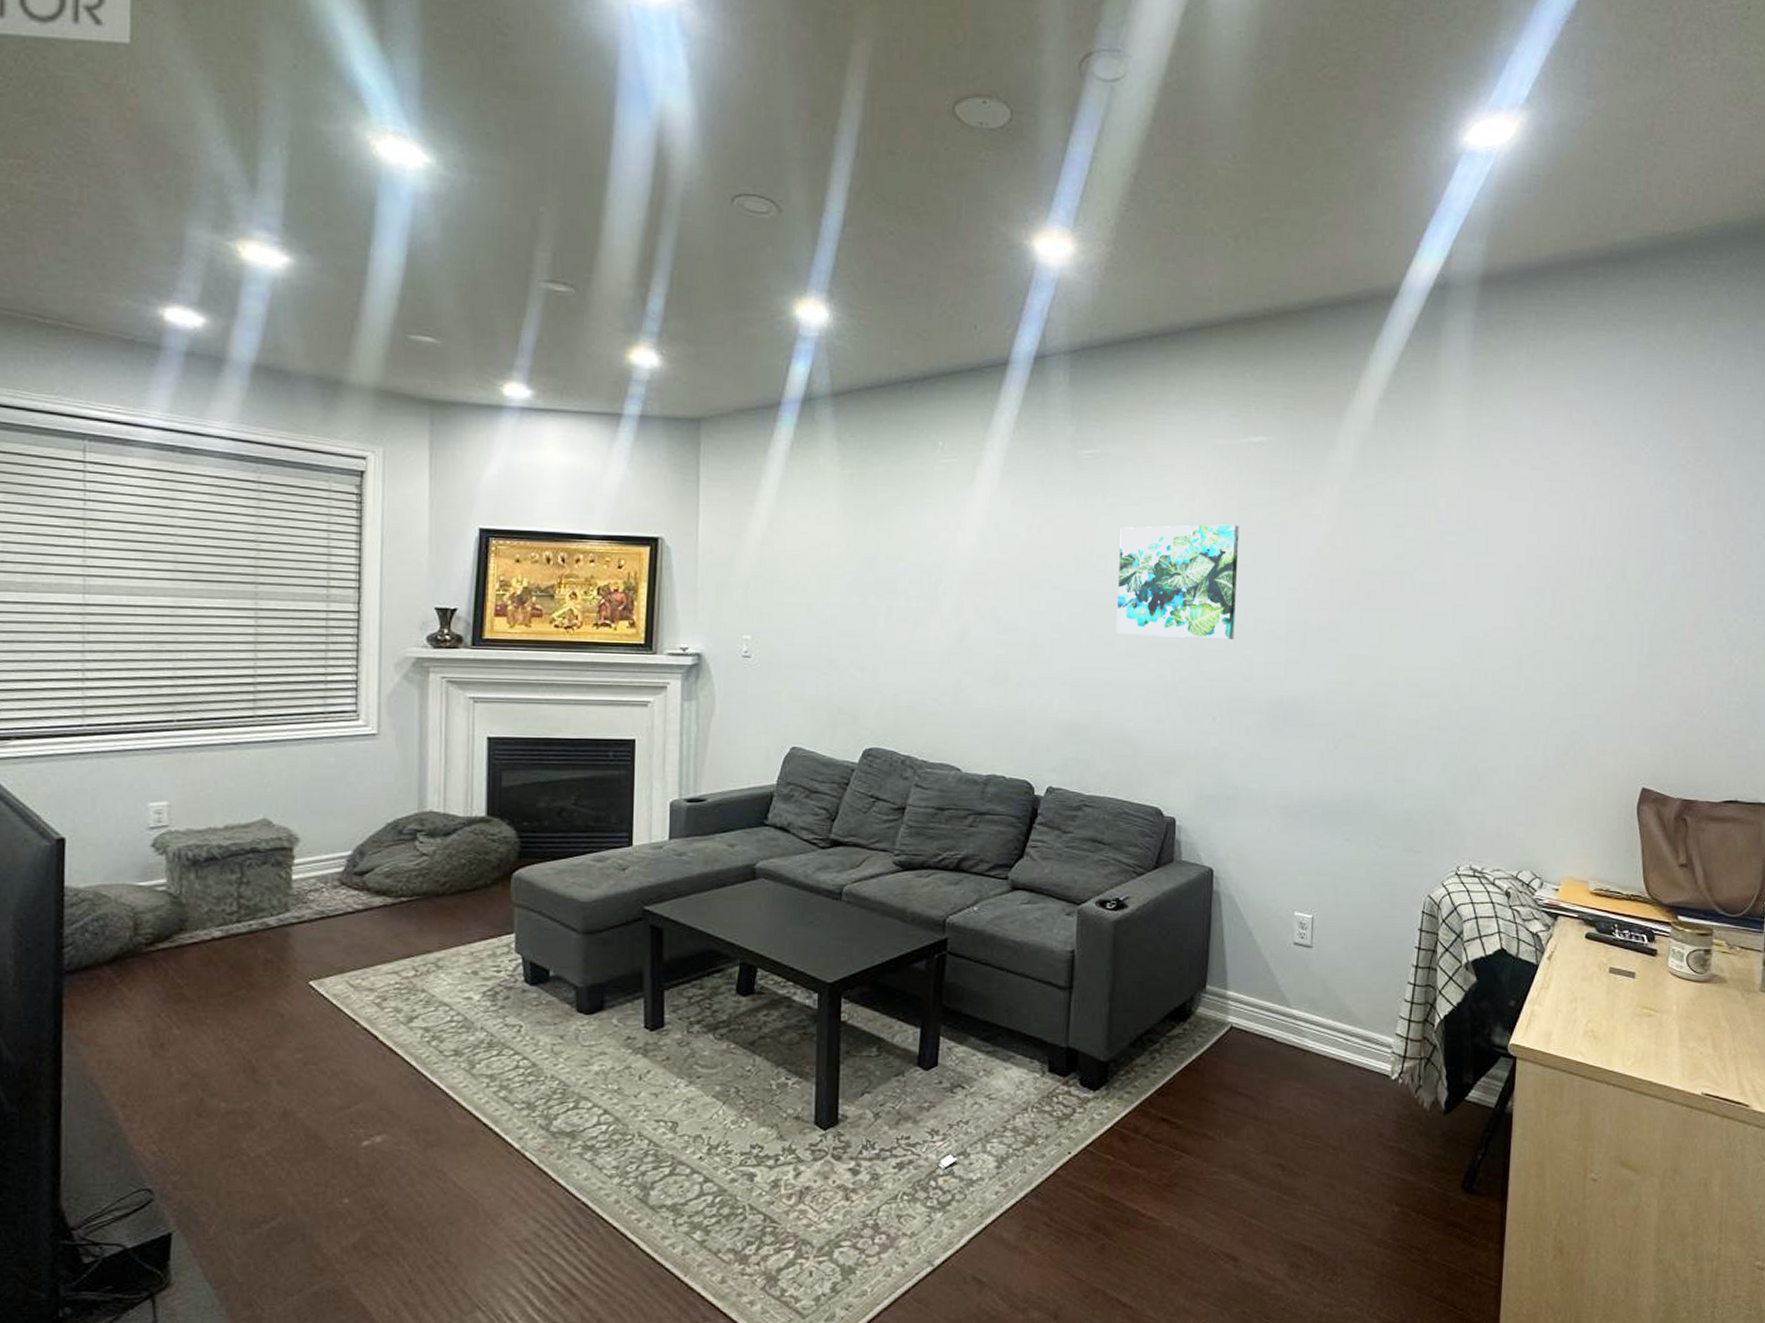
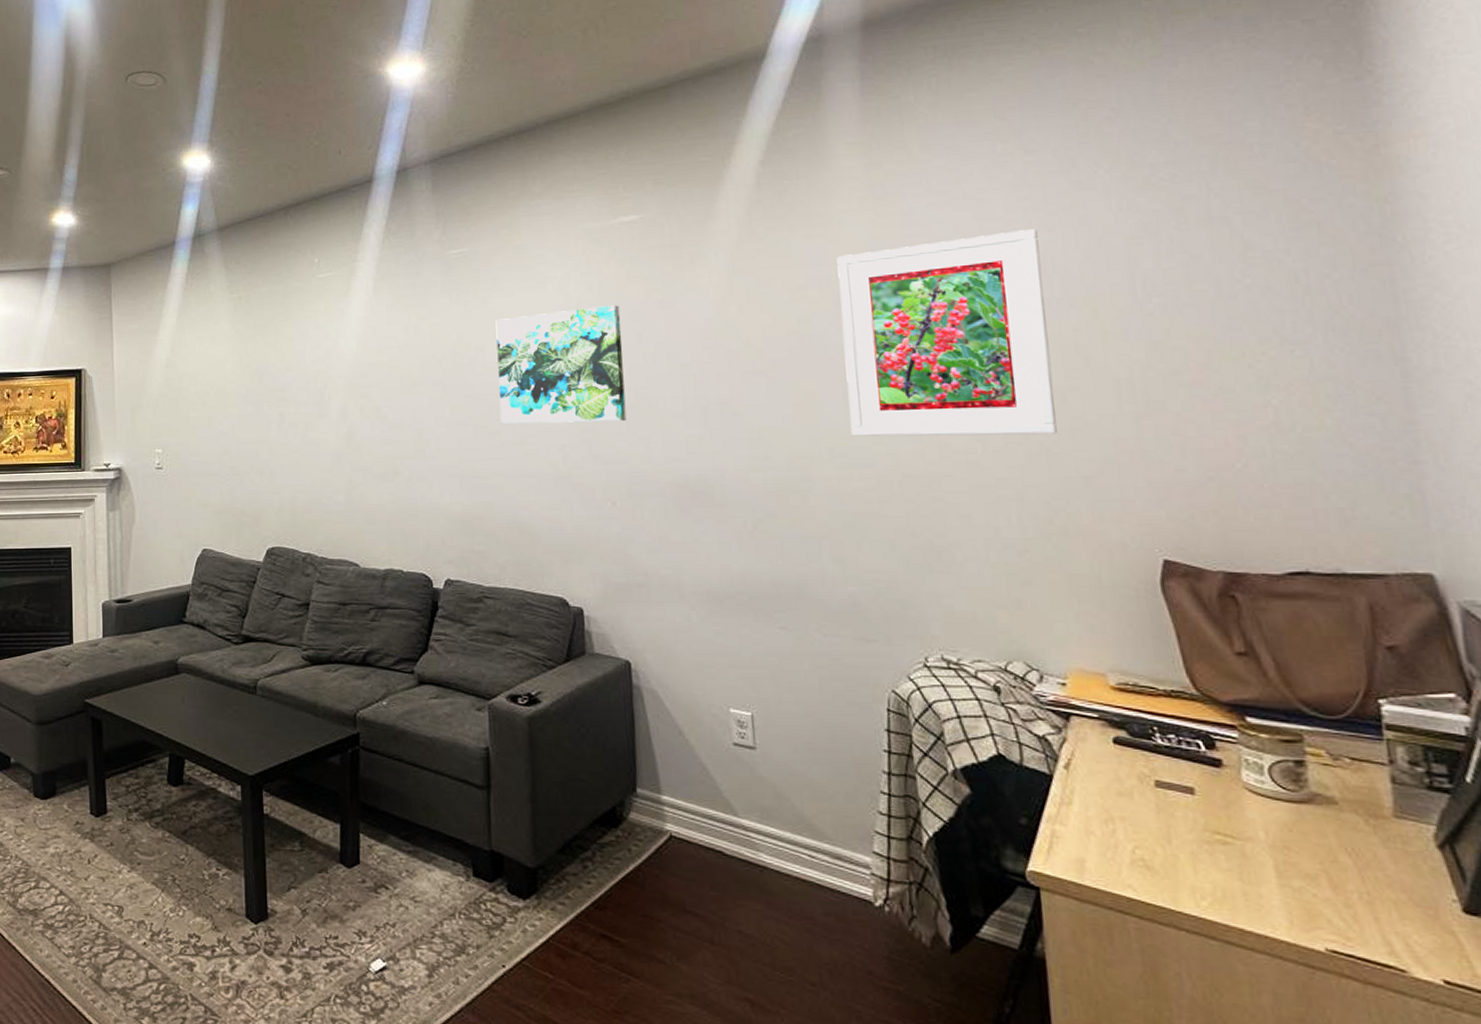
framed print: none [1425,493,1592,677] -> present [836,229,1057,436]

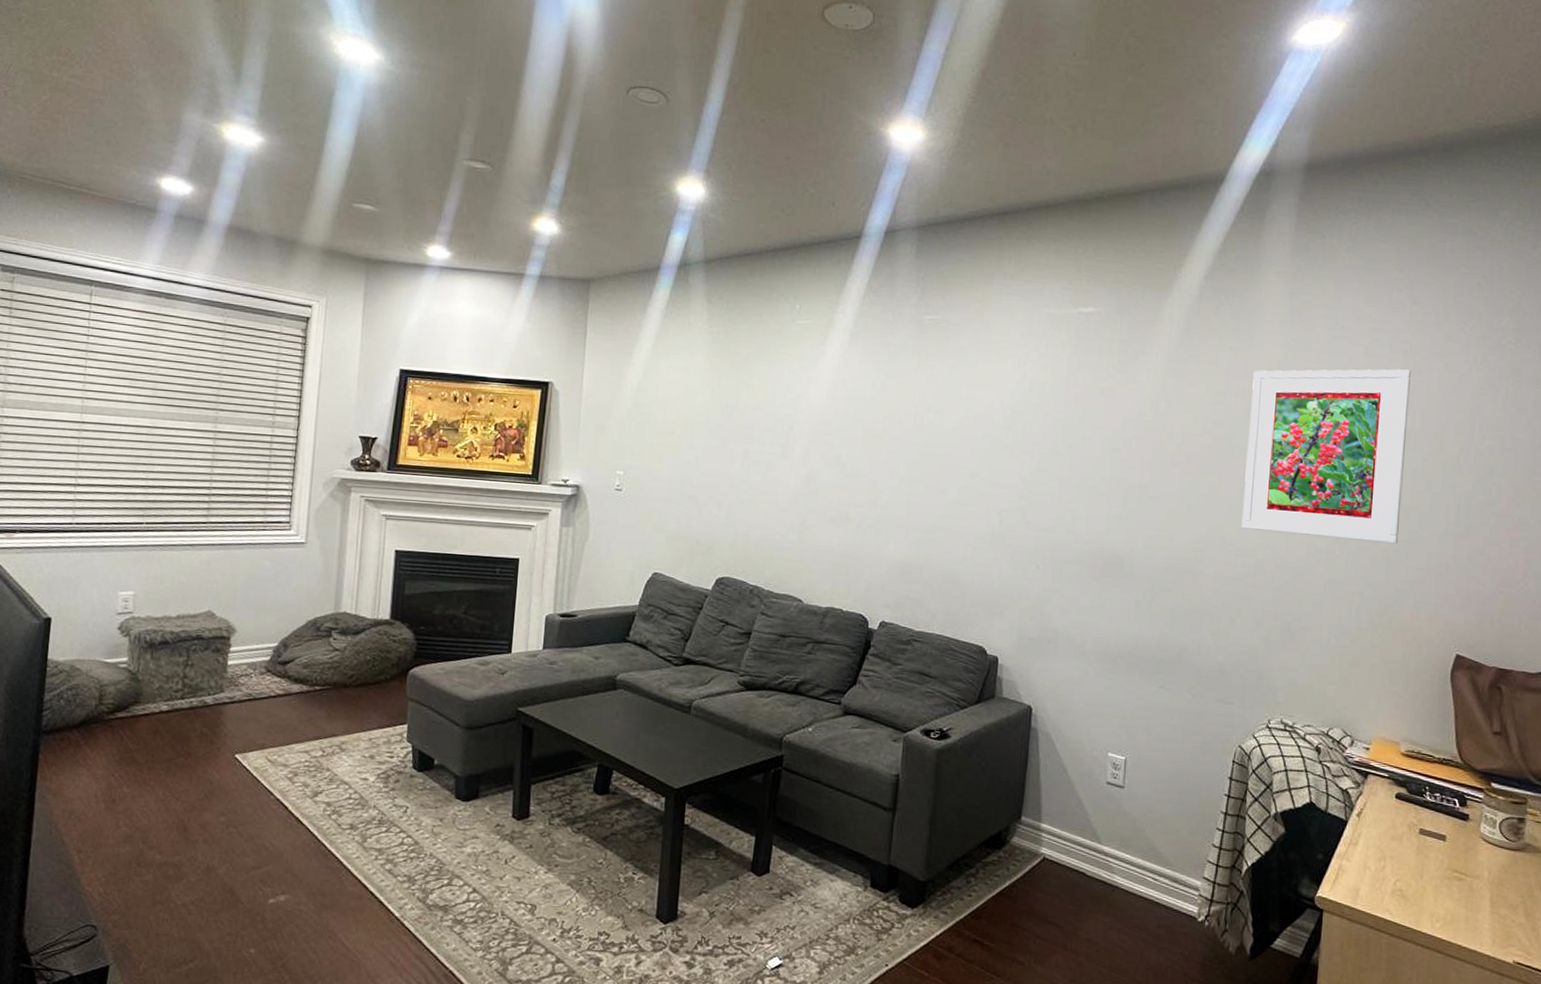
wall art: present [495,305,627,424] -> none [949,386,1068,493]

